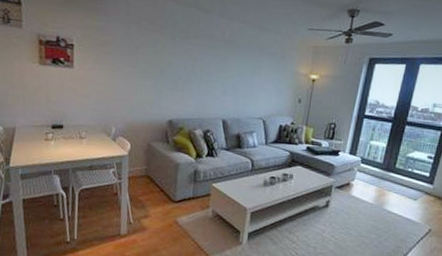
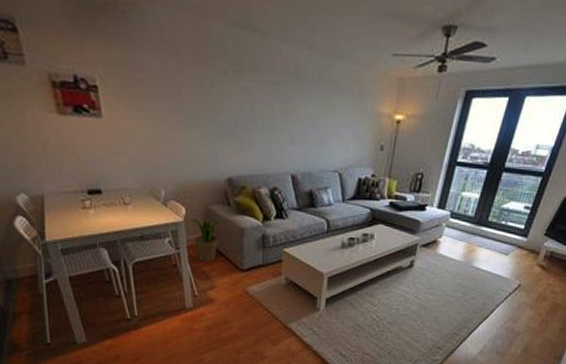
potted plant: none [135,152,158,192] -> present [191,217,219,262]

